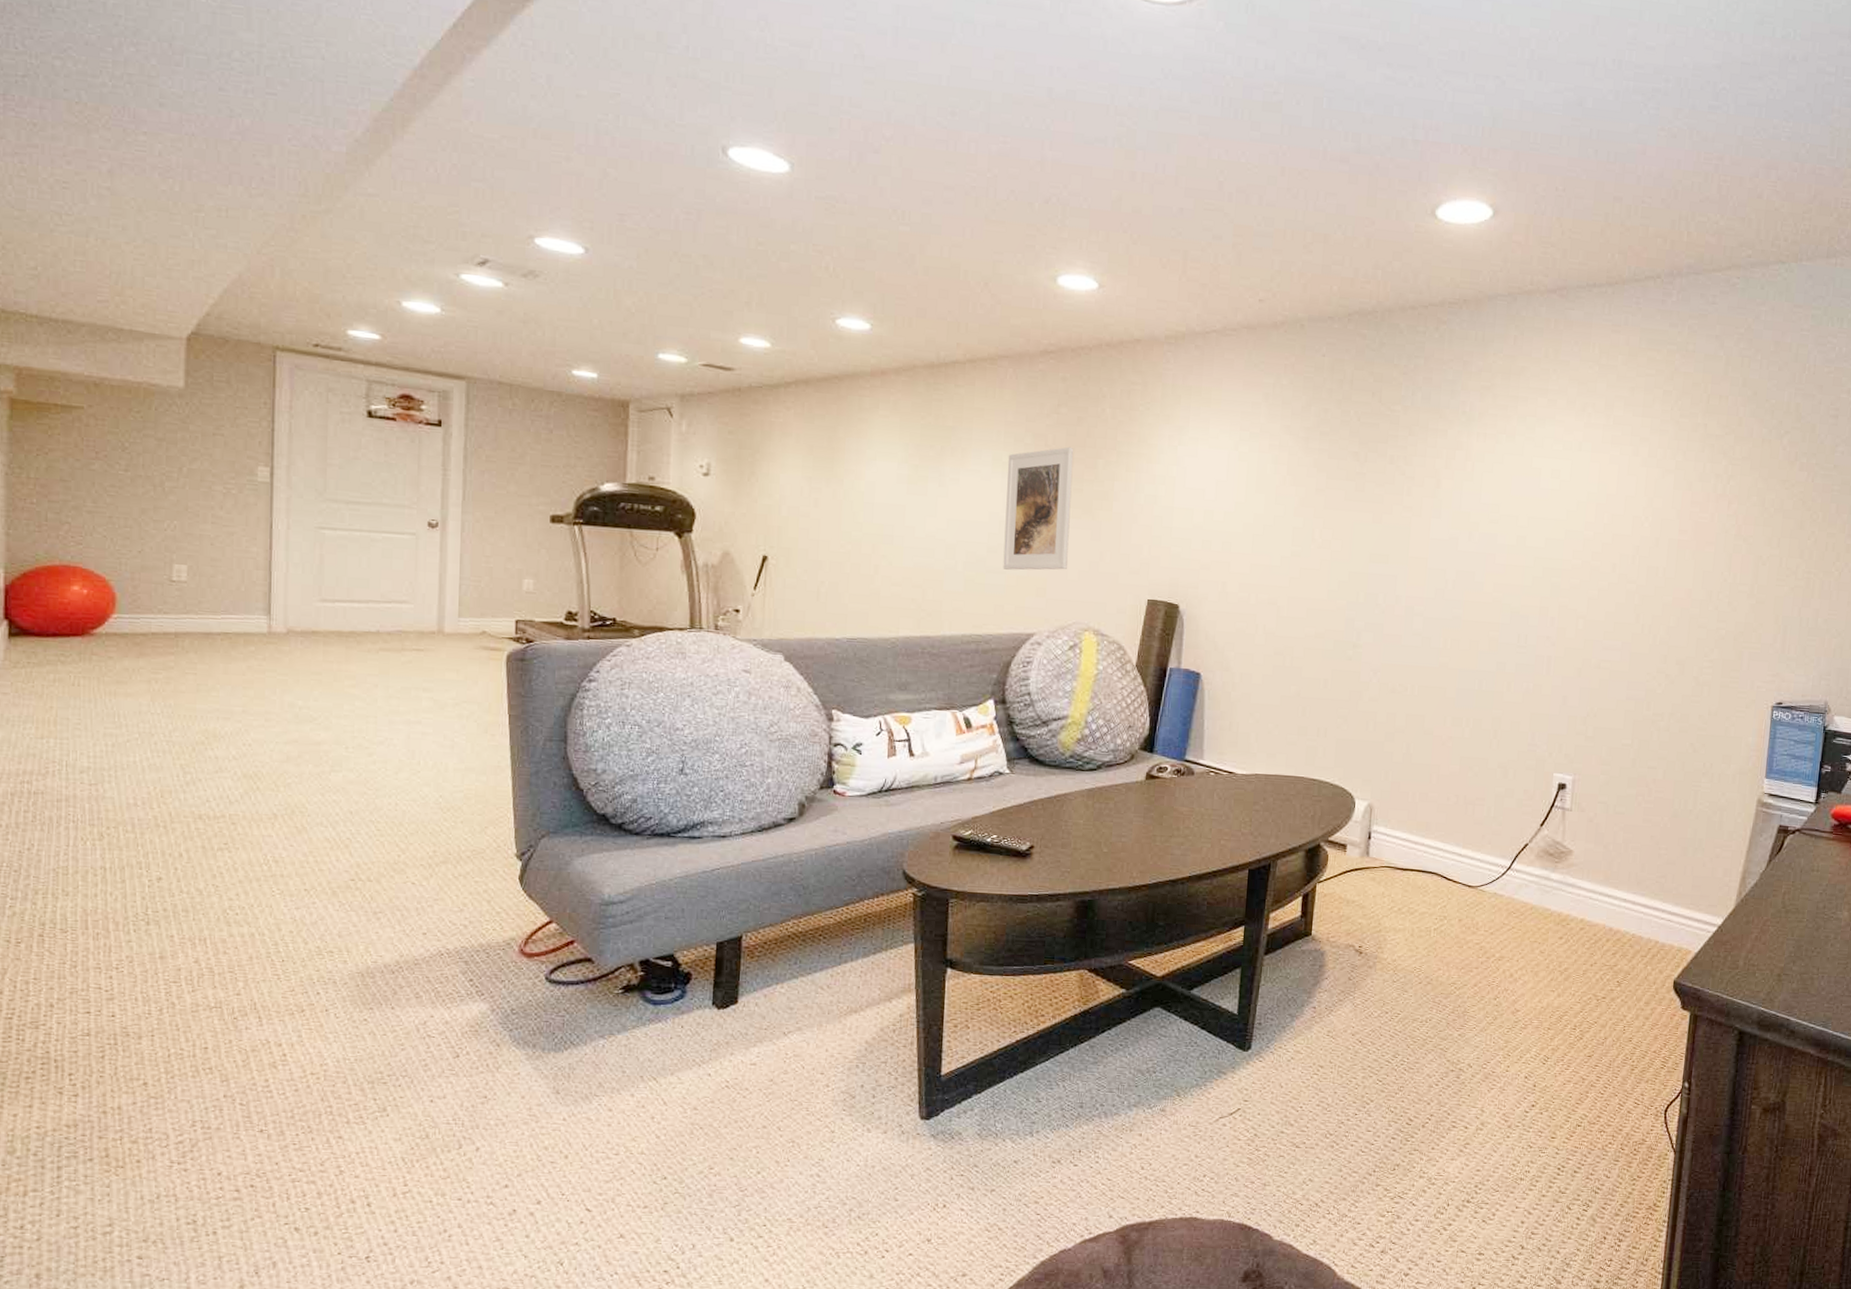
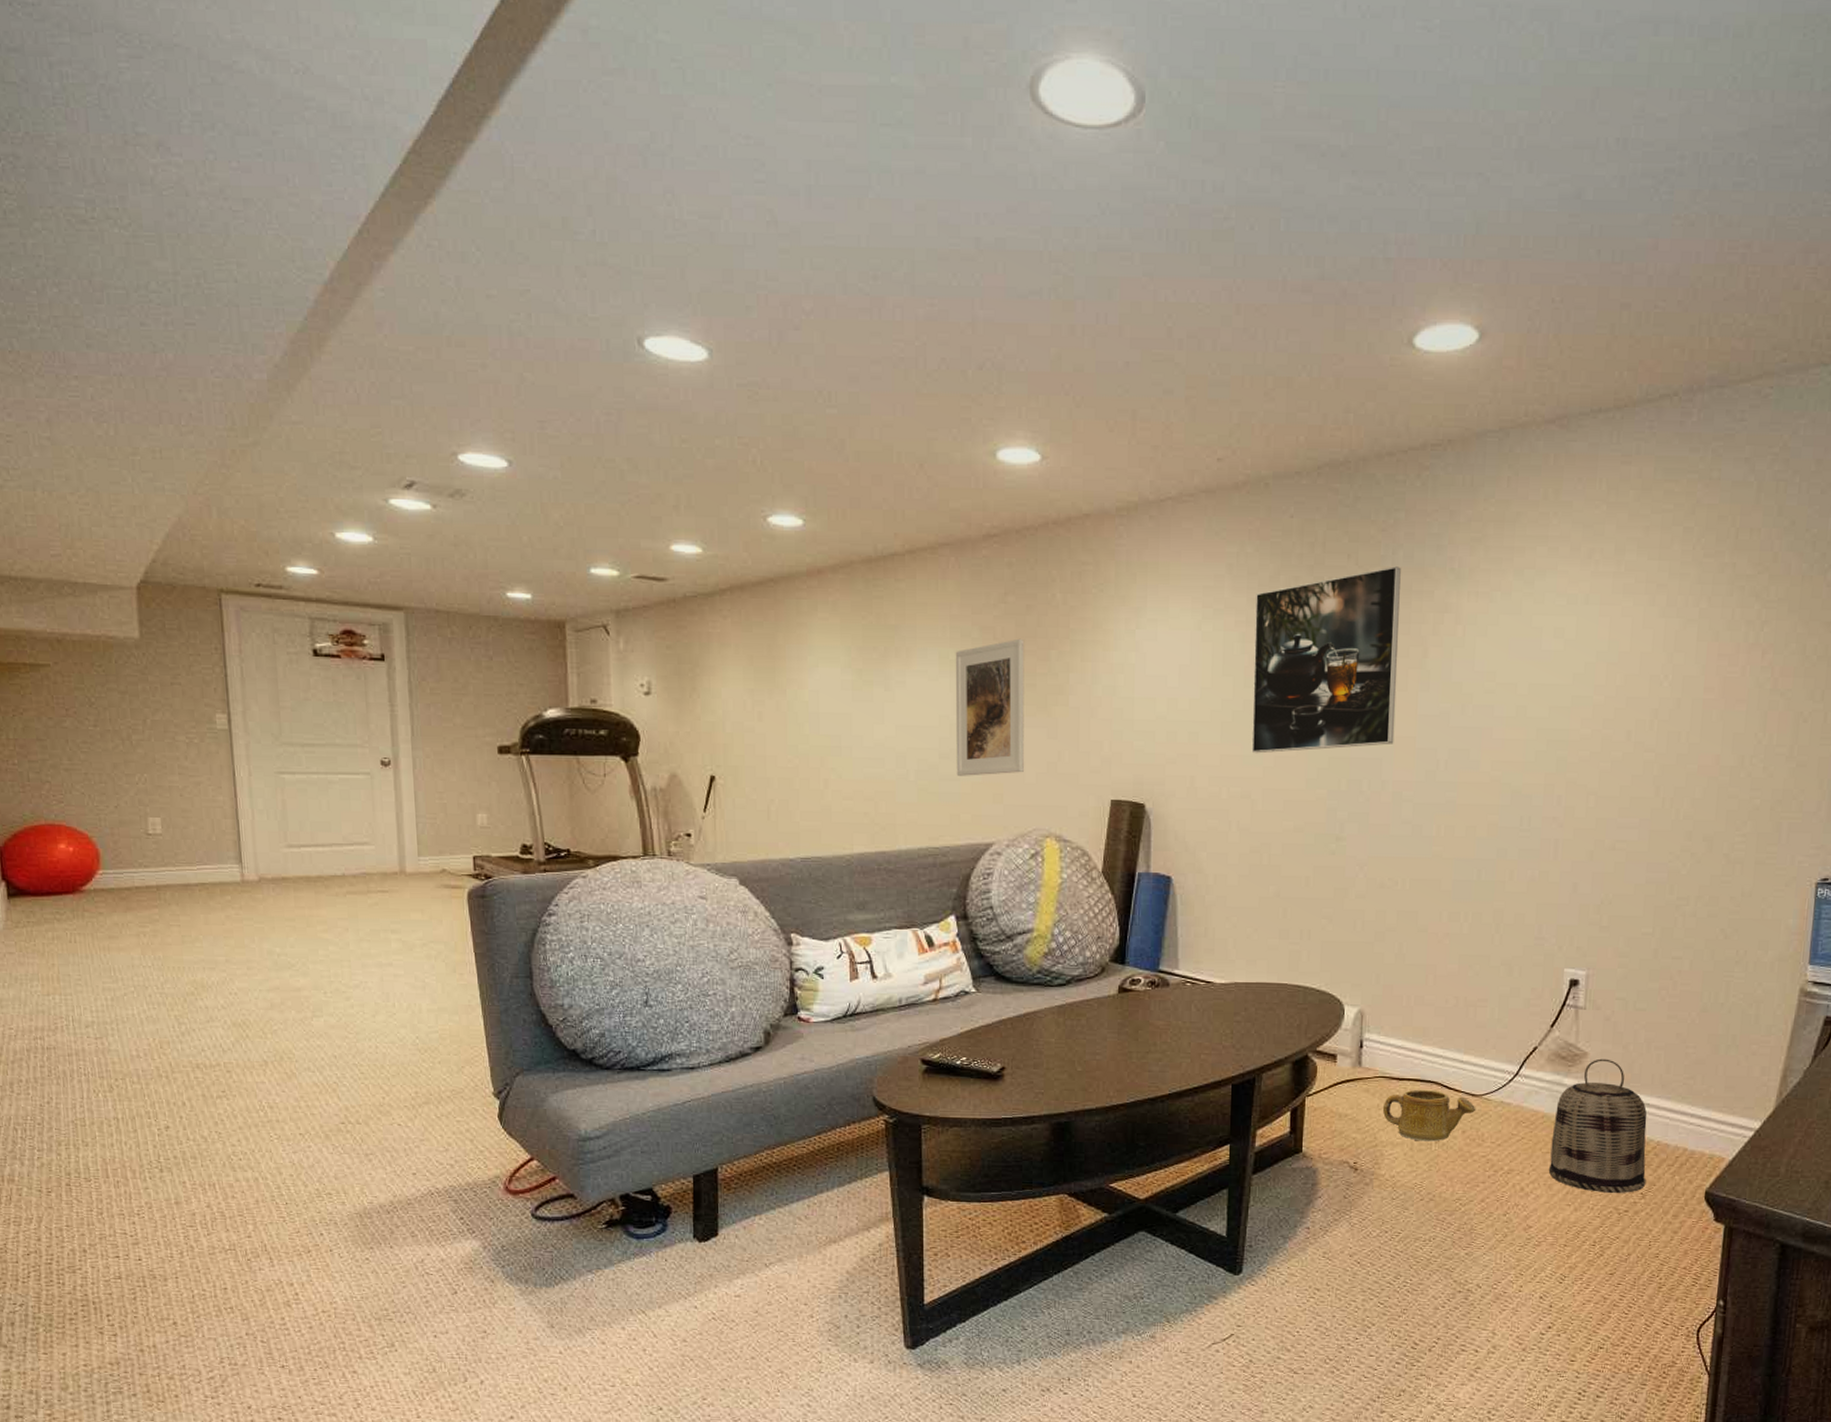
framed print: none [1279,406,1419,565] -> present [1251,566,1401,754]
watering can: none [1387,879,1472,929] -> present [1382,1089,1476,1142]
basket: none [1535,856,1624,981] -> present [1548,1058,1647,1193]

